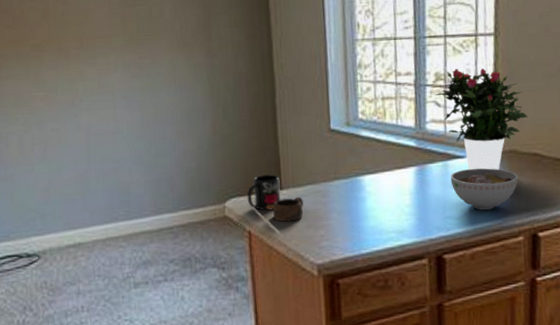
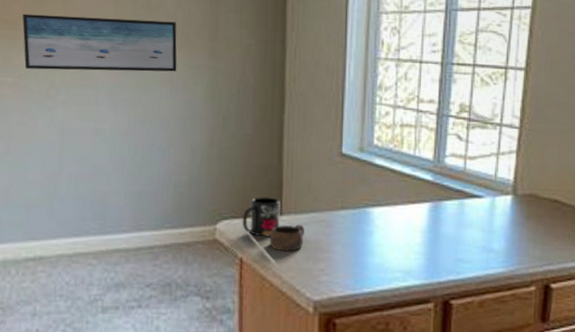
wall art: none [47,28,179,83] -> present [22,13,177,72]
potted flower: present [435,68,527,170] -> none [458,102,551,214]
bowl: present [450,168,518,210] -> none [465,209,535,255]

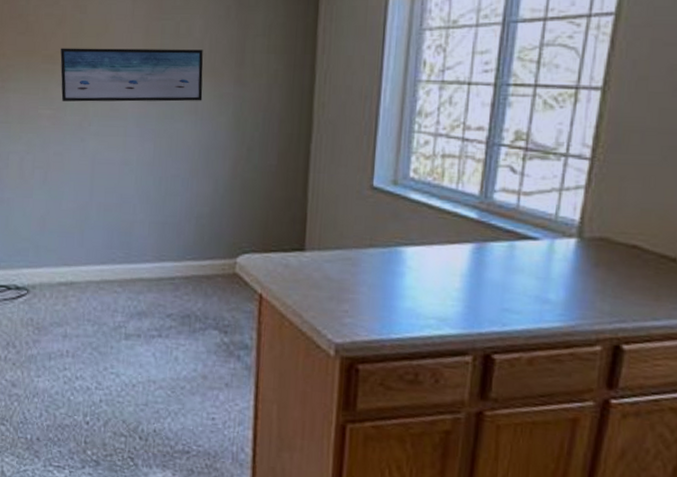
mug: present [242,197,280,237] -> none [262,231,304,274]
cup: present [270,224,304,252] -> none [291,261,328,290]

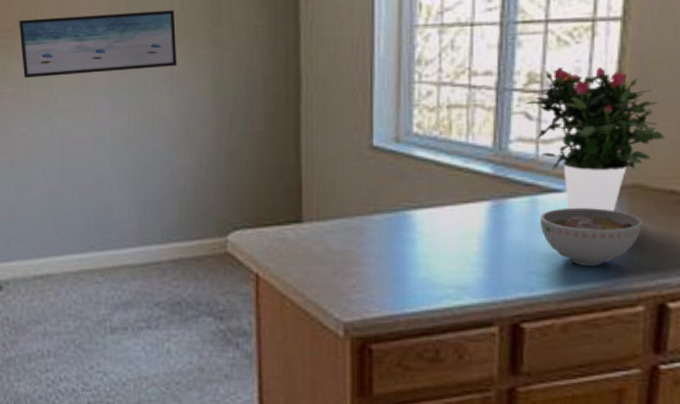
potted flower: none [511,128,631,260] -> present [526,67,664,211]
bowl: none [515,254,606,308] -> present [539,207,642,265]

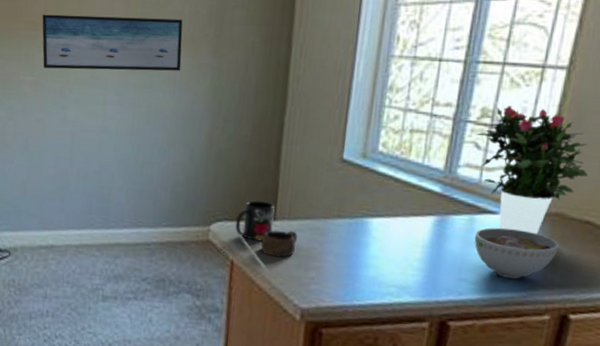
mug: none [256,202,300,249] -> present [235,200,275,242]
cup: none [289,233,330,265] -> present [261,230,297,258]

